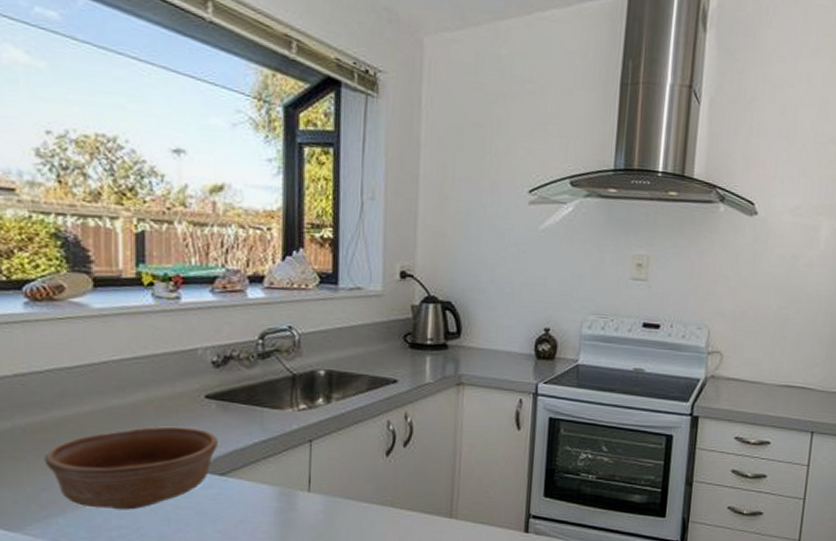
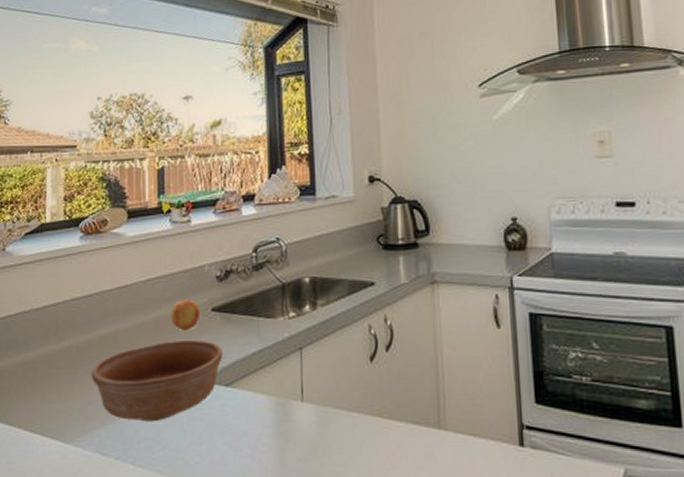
fruit: none [153,383,190,417] -> present [171,298,199,331]

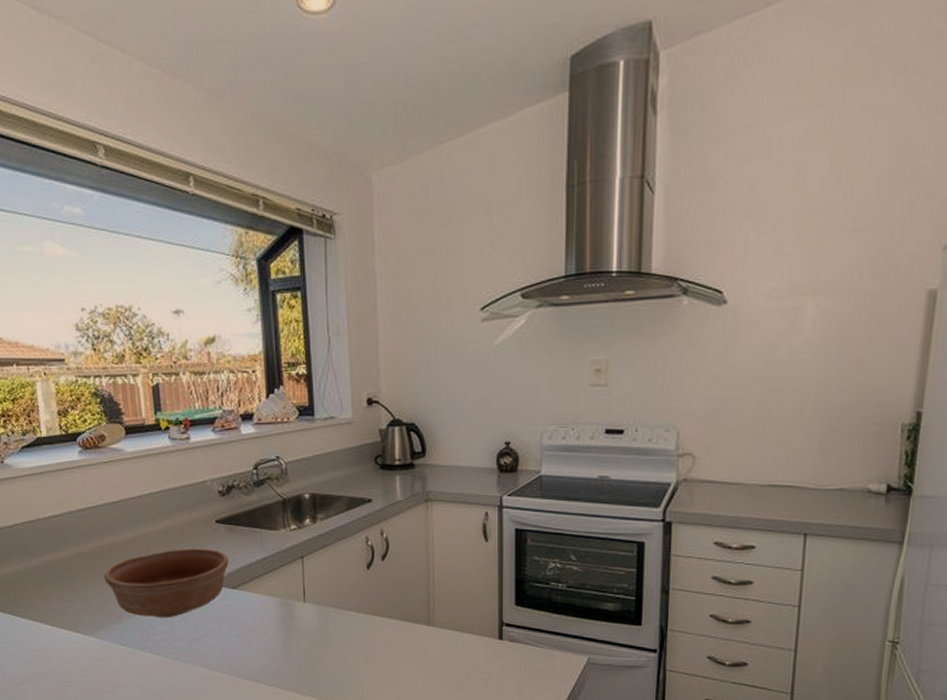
fruit: present [171,298,199,331] -> none [176,511,204,540]

